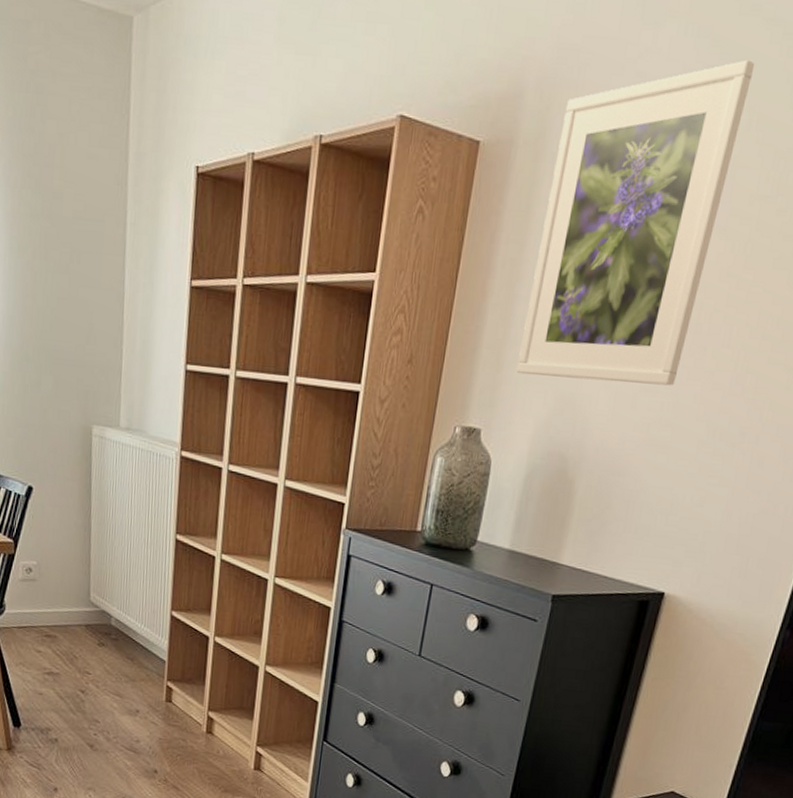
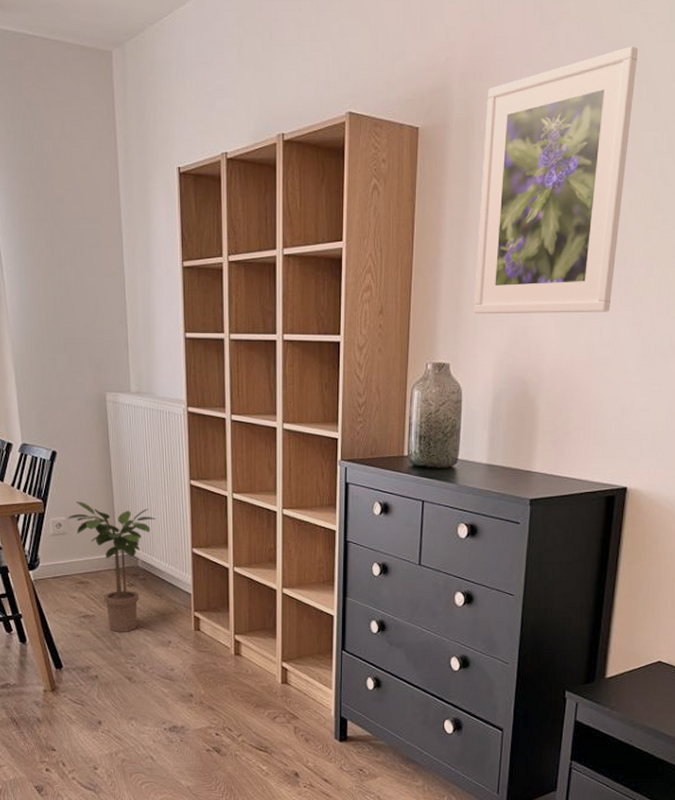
potted plant: none [39,545,136,696] -> present [68,502,156,632]

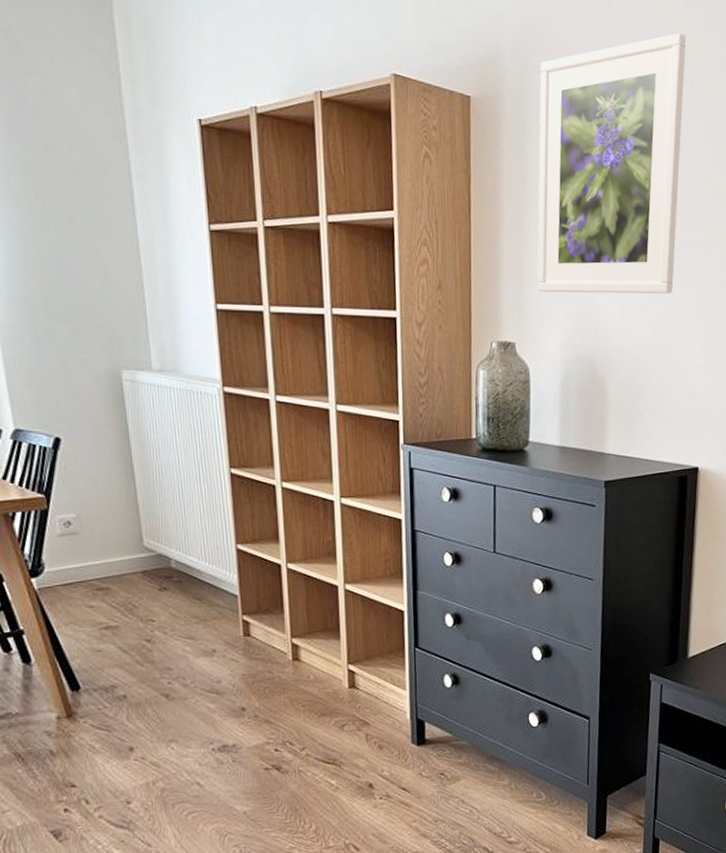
potted plant: present [68,502,156,632] -> none [79,495,191,644]

